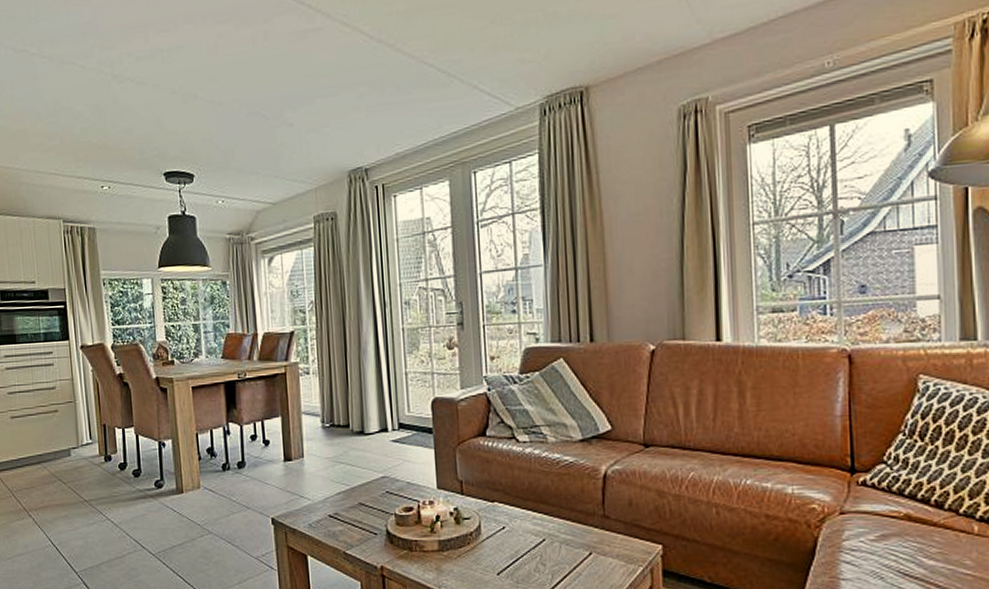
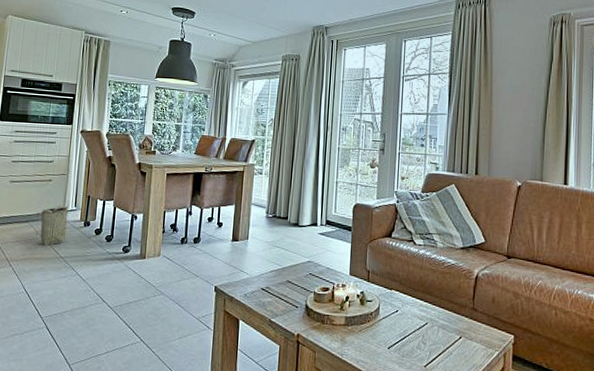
basket: none [47,439,88,488] -> present [36,205,69,245]

